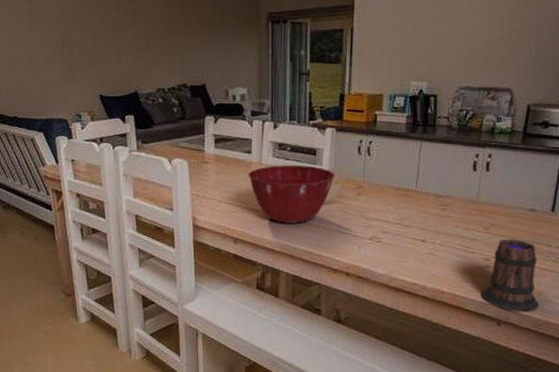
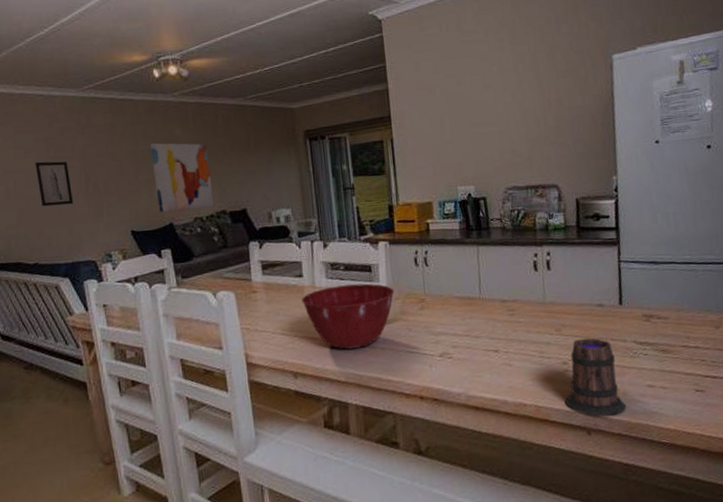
wall art: none [17,22,50,66] -> present [35,161,74,207]
wall art: none [121,13,176,80] -> present [149,143,214,212]

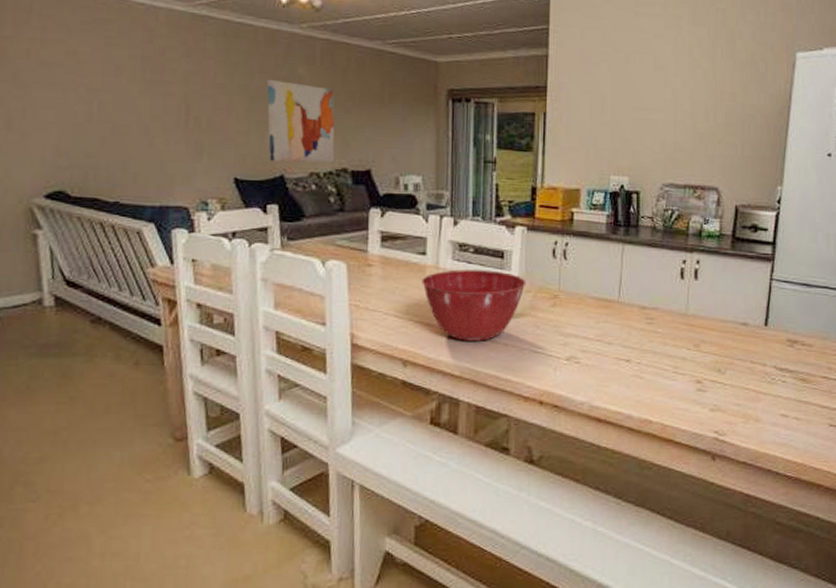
wall art: present [35,161,74,207] -> none [126,82,169,139]
mug: present [565,338,627,416] -> none [694,357,757,442]

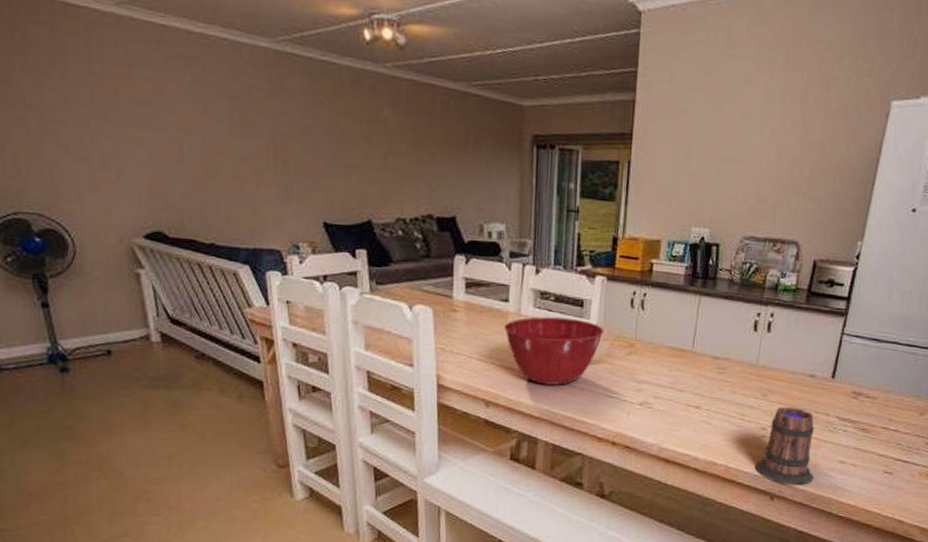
wall art: present [266,79,335,163] -> none [352,121,421,209]
mug: none [694,357,757,442] -> present [756,407,814,485]

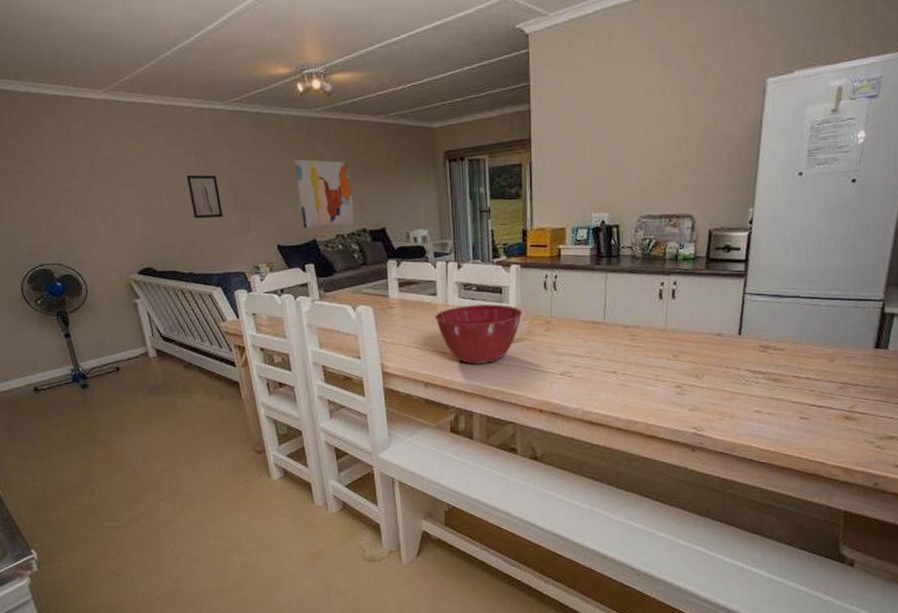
wall art: none [215,122,259,181] -> present [186,174,224,219]
wall art: none [352,121,421,209] -> present [294,159,355,228]
mug: present [756,407,814,485] -> none [675,364,732,436]

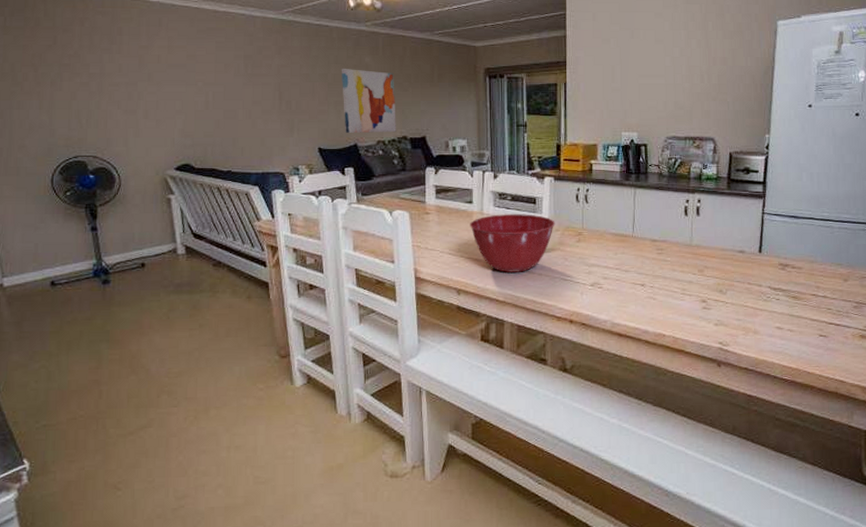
wall art: present [186,174,224,219] -> none [233,76,267,119]

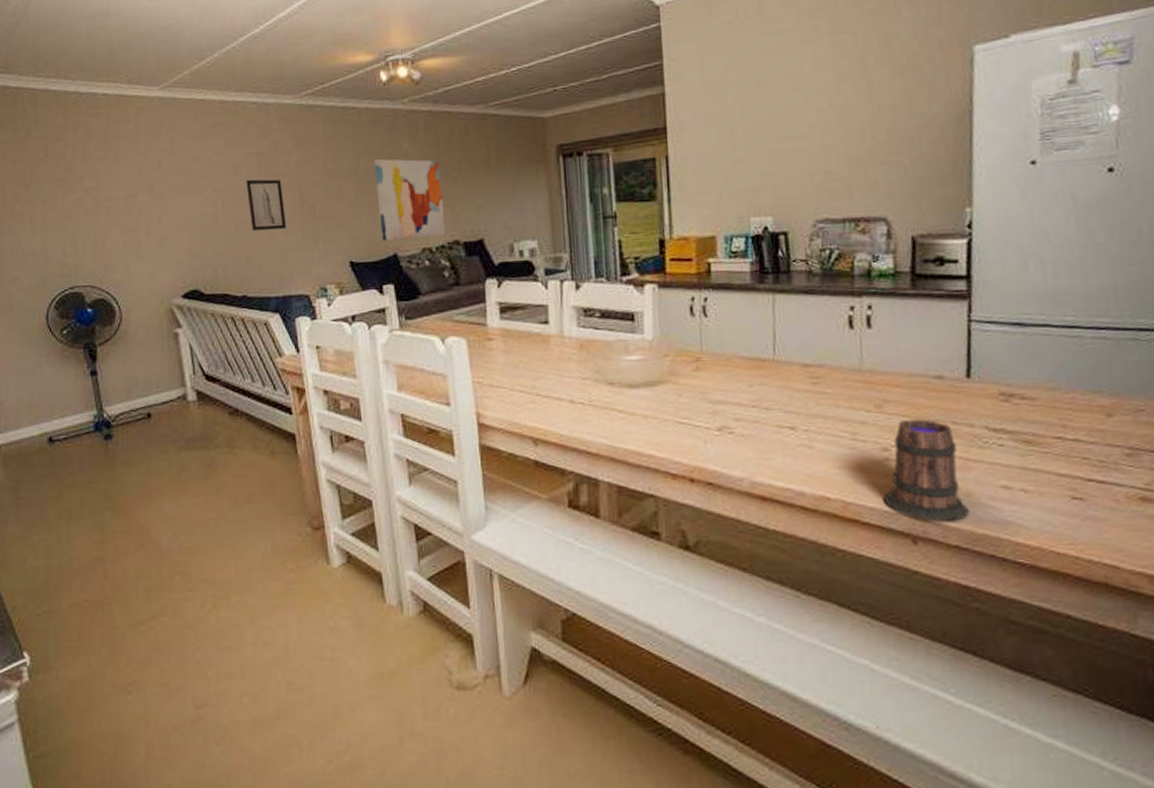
wall art: none [233,76,267,119] -> present [246,179,287,231]
mixing bowl: present [470,214,555,272] -> none [546,335,663,415]
mug: none [701,280,756,351] -> present [884,419,970,521]

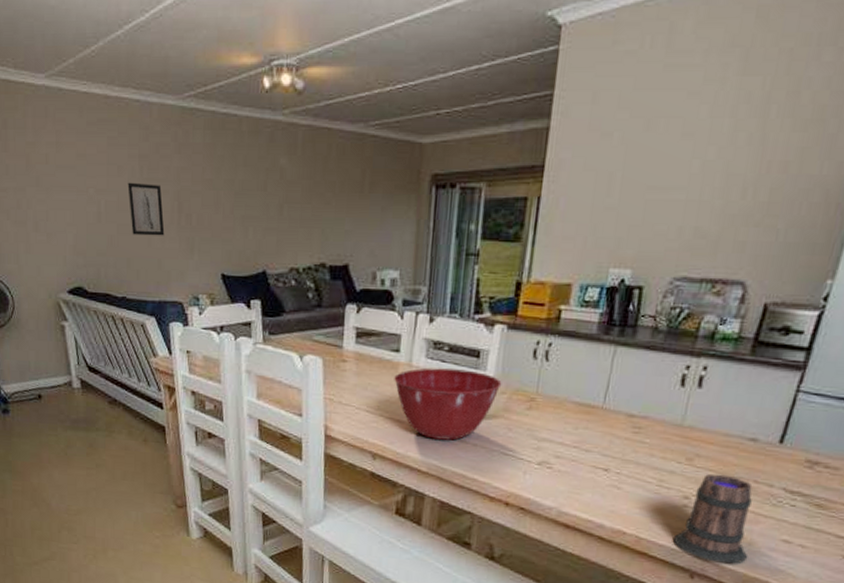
wall art: present [373,158,446,241] -> none [250,172,315,258]
mixing bowl: none [546,335,663,415] -> present [394,368,502,440]

